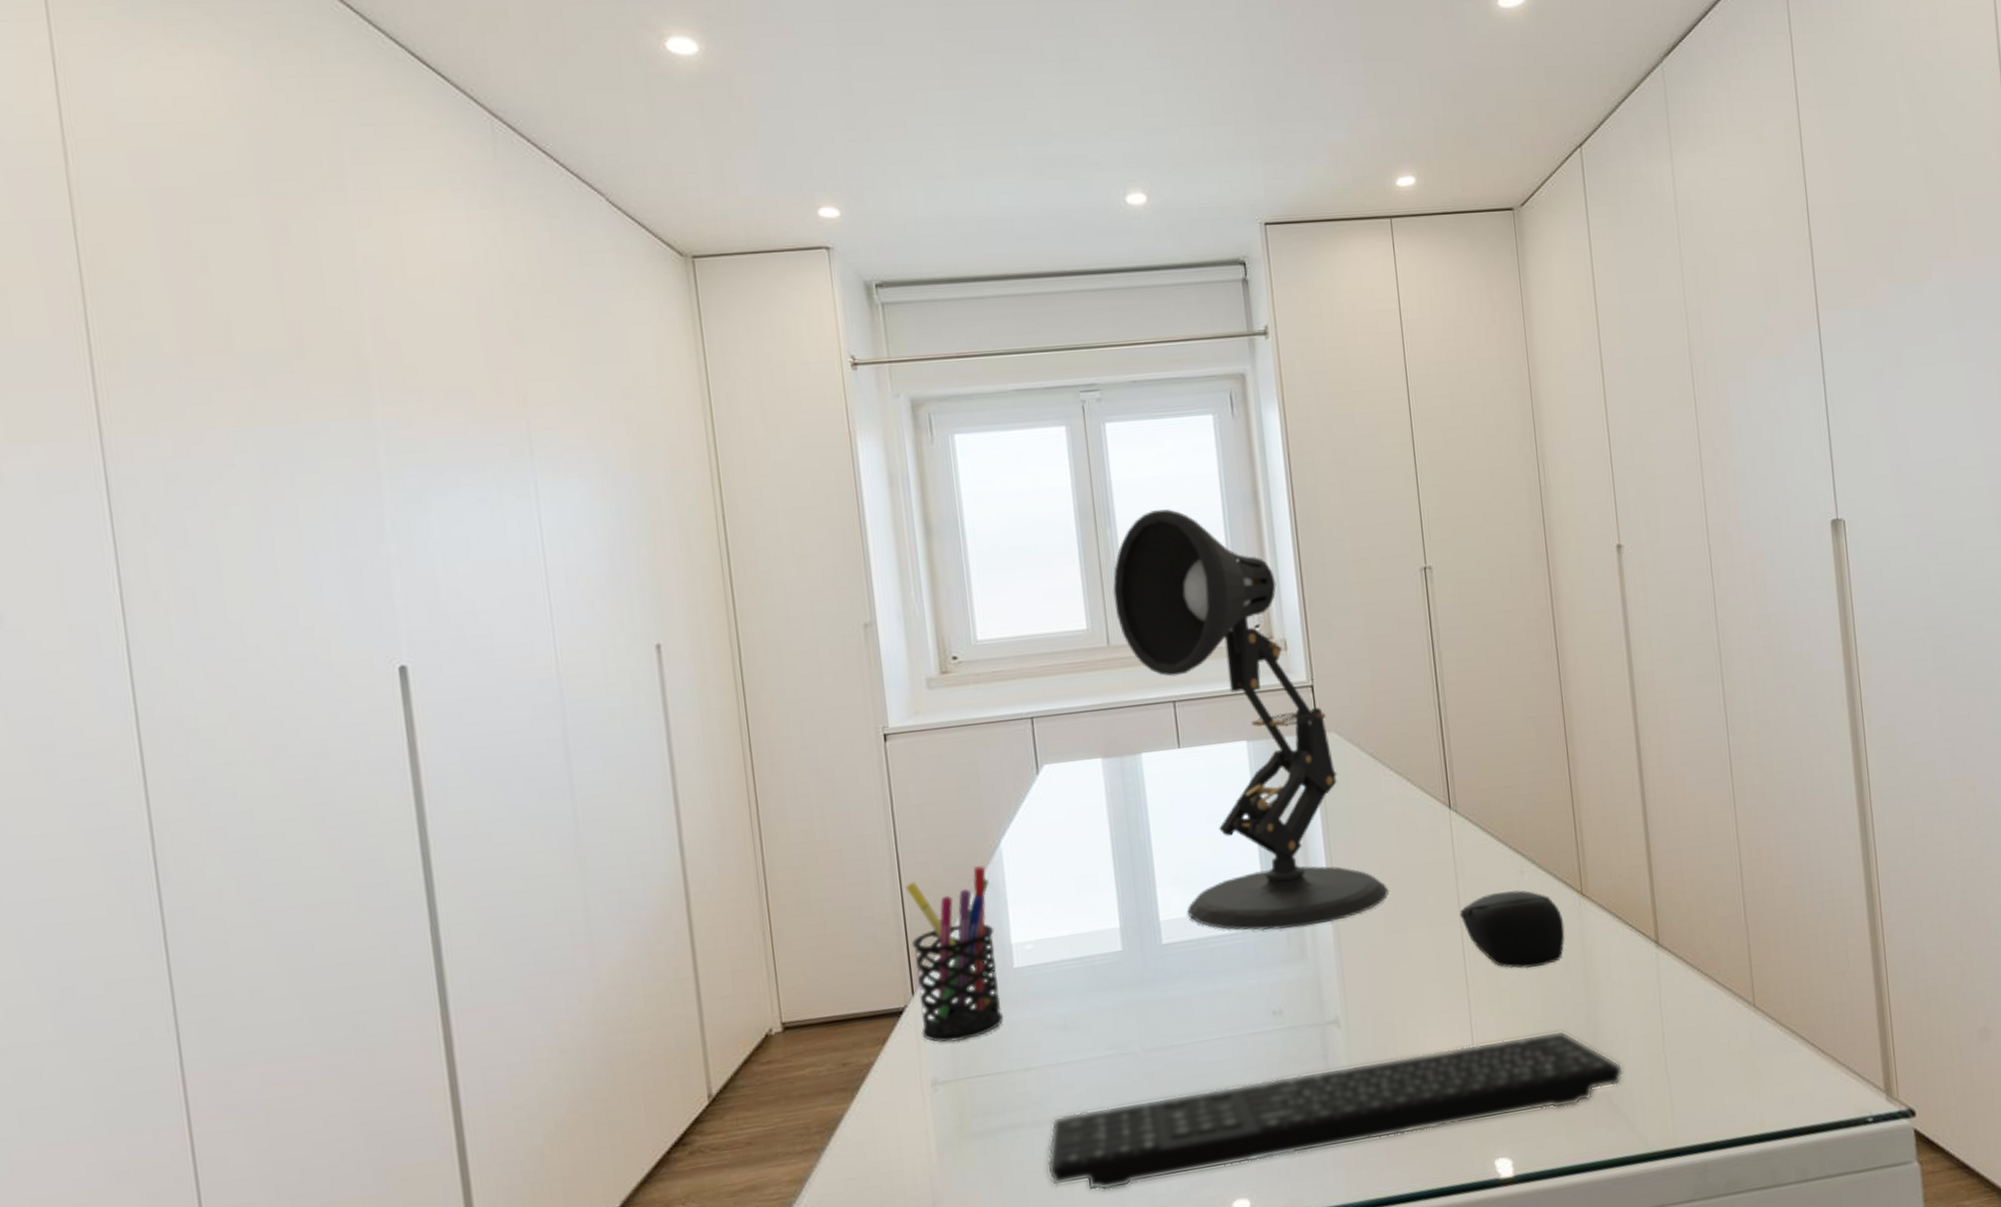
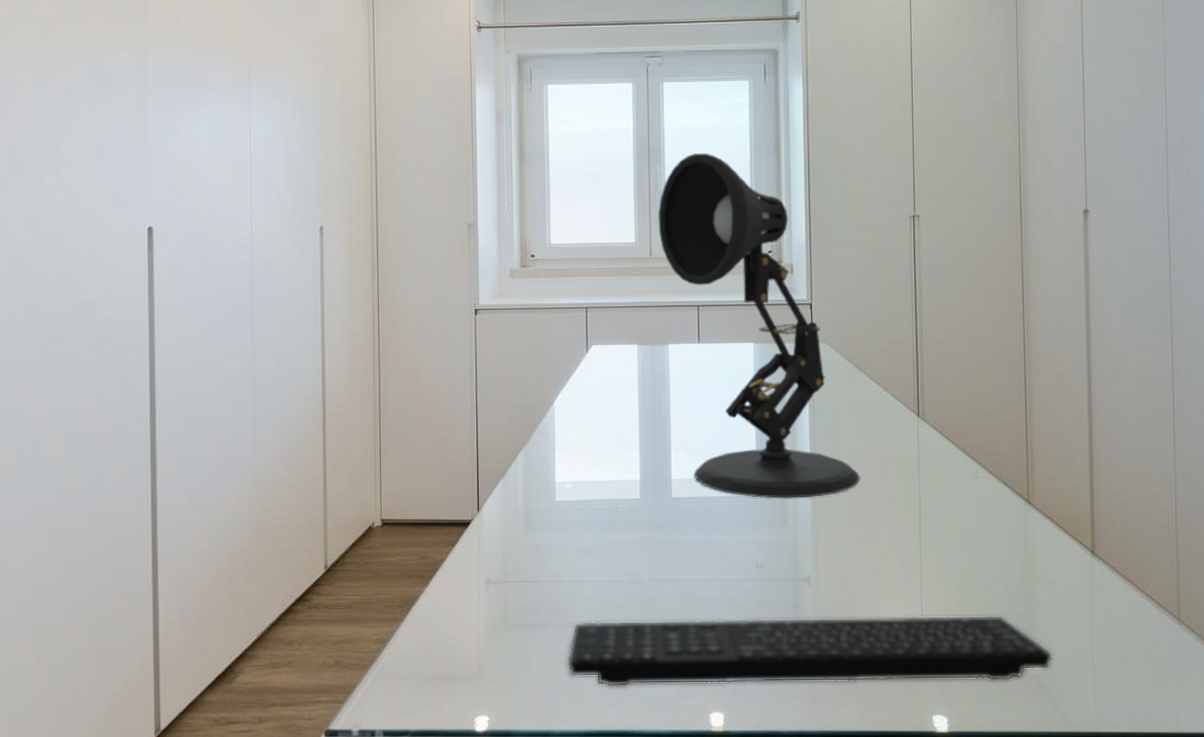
pen holder: present [905,865,1004,1043] -> none [480,418,545,553]
computer mouse: present [1459,890,1565,969] -> none [919,492,1010,558]

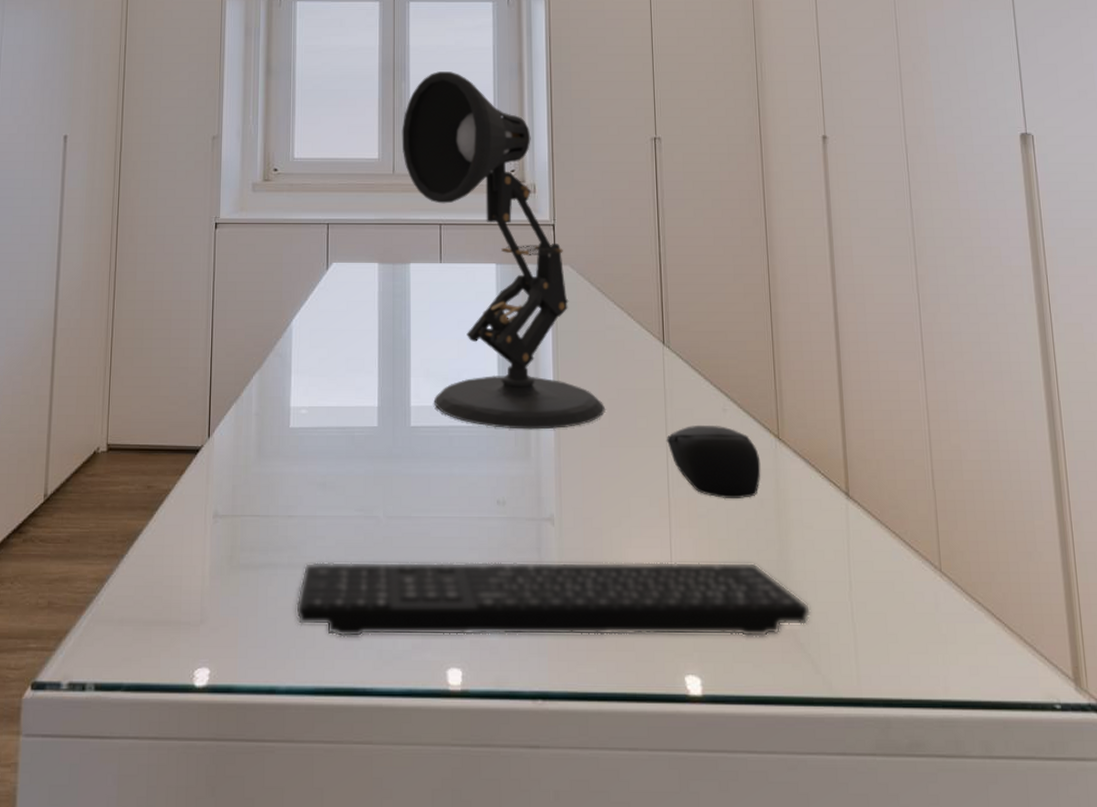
computer mouse: none [919,492,1010,558] -> present [666,426,761,498]

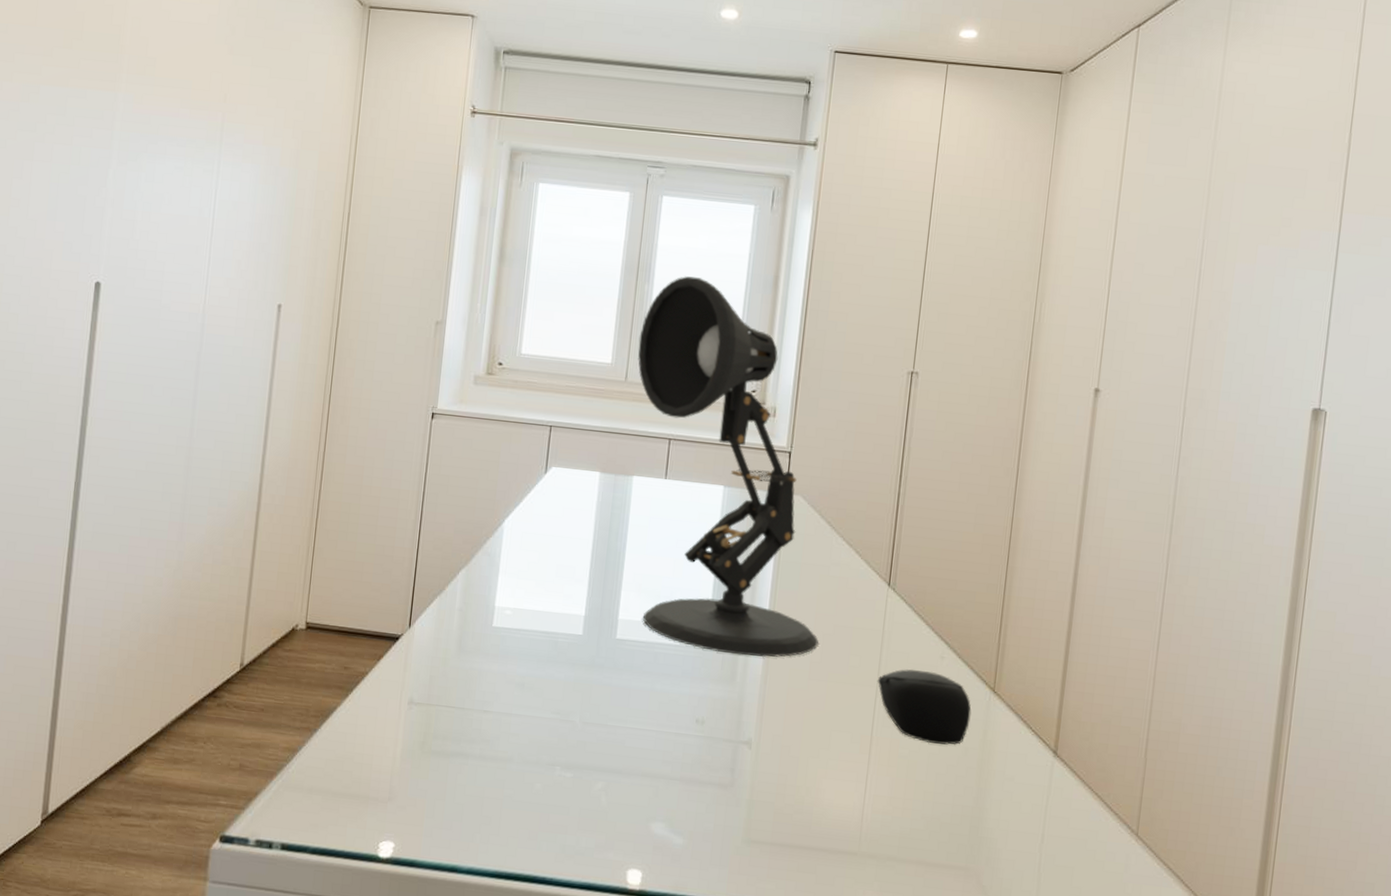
keyboard: present [295,561,811,638] -> none [482,756,999,876]

